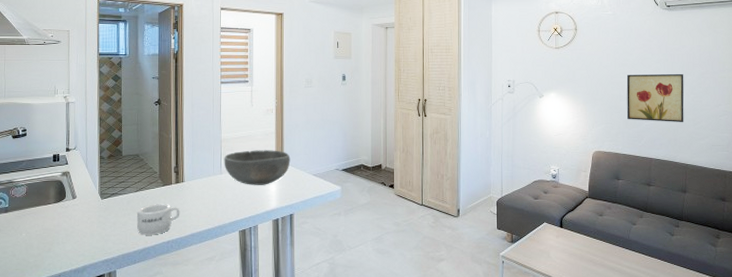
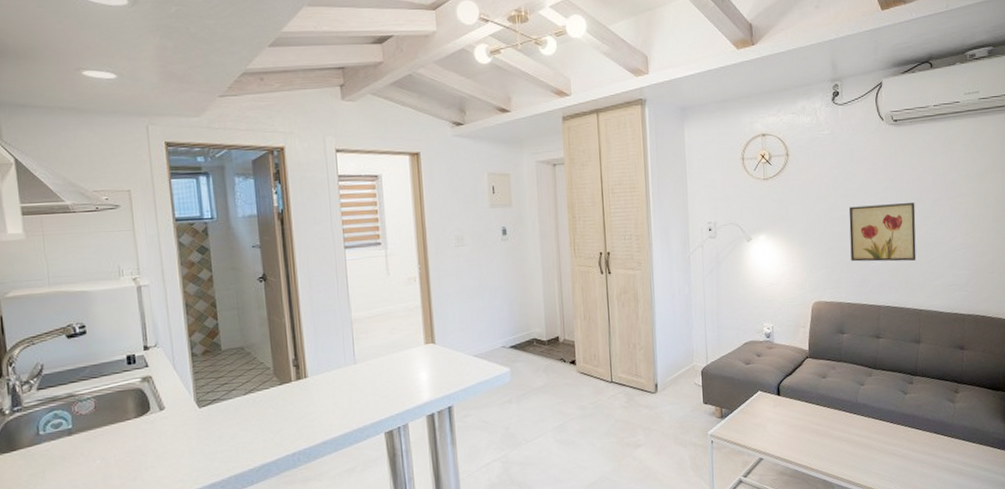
mug: present [136,204,180,235] -> none [248,407,306,449]
bowl: present [224,150,291,185] -> none [357,328,444,375]

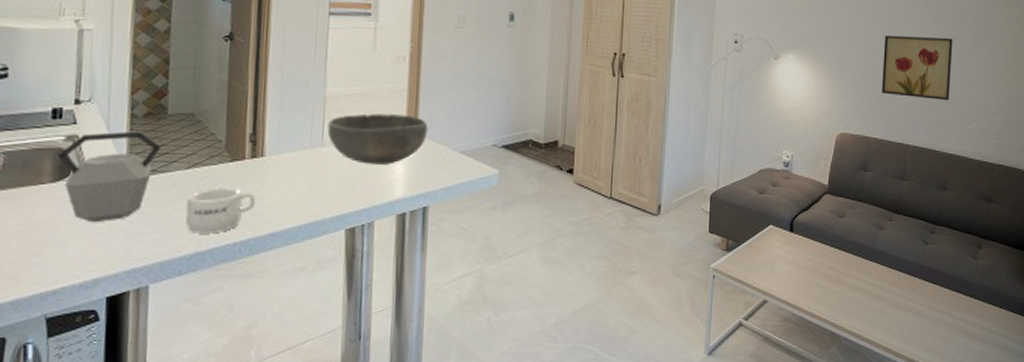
kettle: none [137,367,221,448] -> present [57,131,162,223]
mug: none [248,407,306,449] -> present [186,187,256,234]
bowl: none [357,328,444,375] -> present [327,113,428,165]

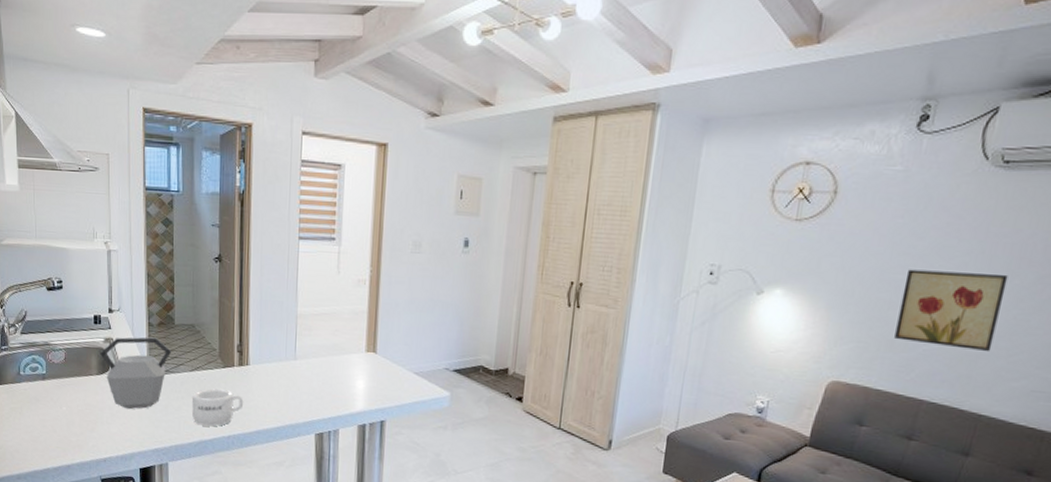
bowl: present [327,113,428,165] -> none [299,332,386,380]

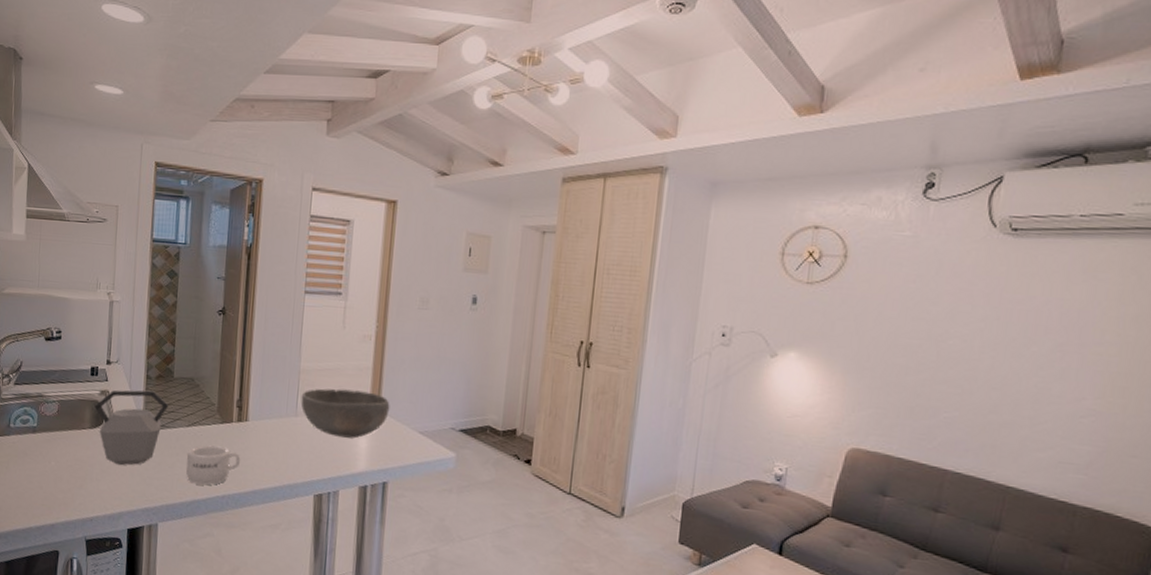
bowl: none [299,332,386,380] -> present [301,388,390,439]
wall art: present [894,269,1008,352] -> none [914,334,1026,421]

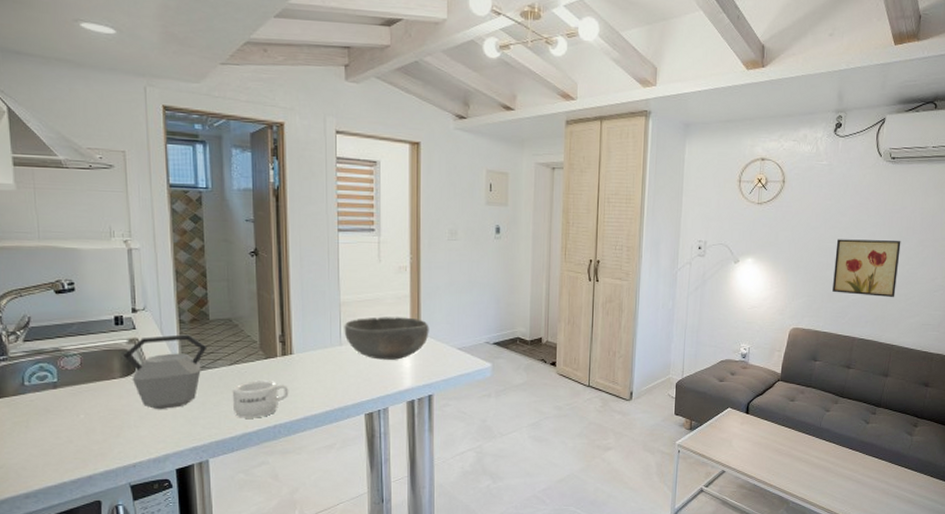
wall art: none [914,334,1026,421] -> present [832,239,901,298]

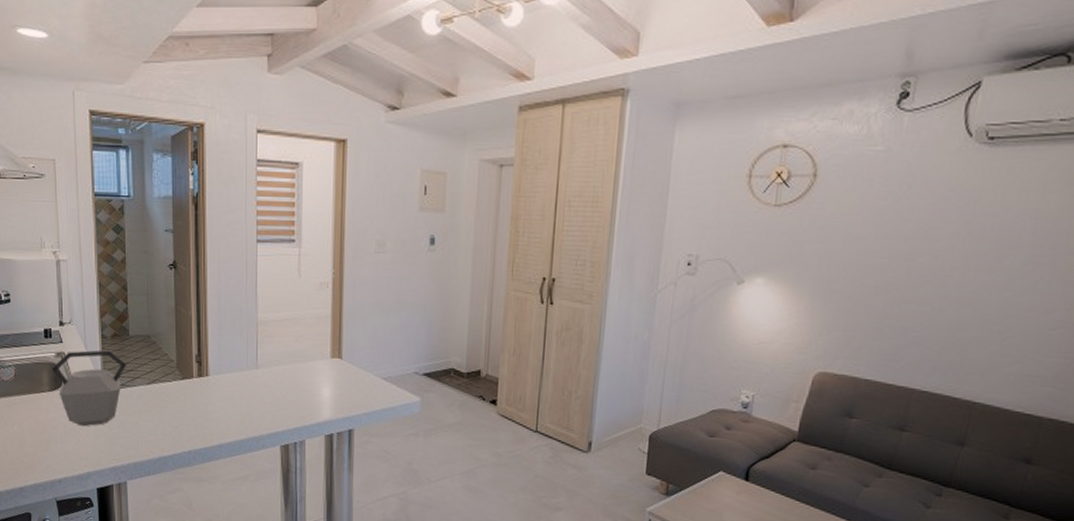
mug: present [232,380,289,418] -> none [149,402,204,442]
bowl: present [344,317,429,360] -> none [261,338,352,388]
wall art: present [832,239,901,298] -> none [882,253,998,337]

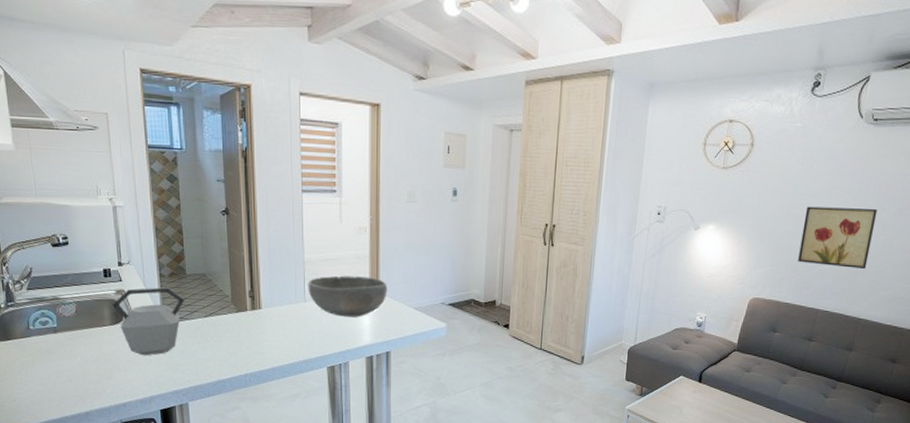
bowl: none [261,338,352,388] -> present [308,275,388,317]
wall art: none [882,253,998,337] -> present [798,206,878,270]

